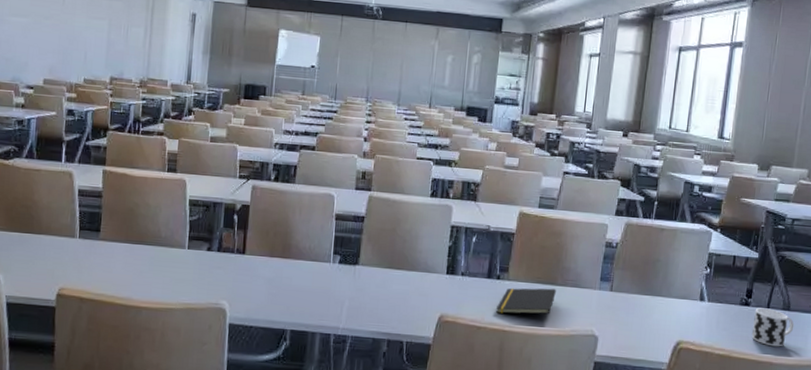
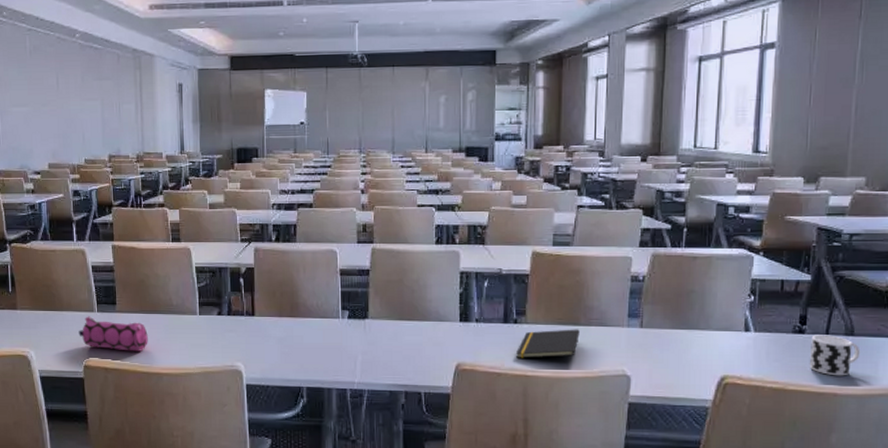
pencil case: none [55,242,131,283] -> present [78,316,148,351]

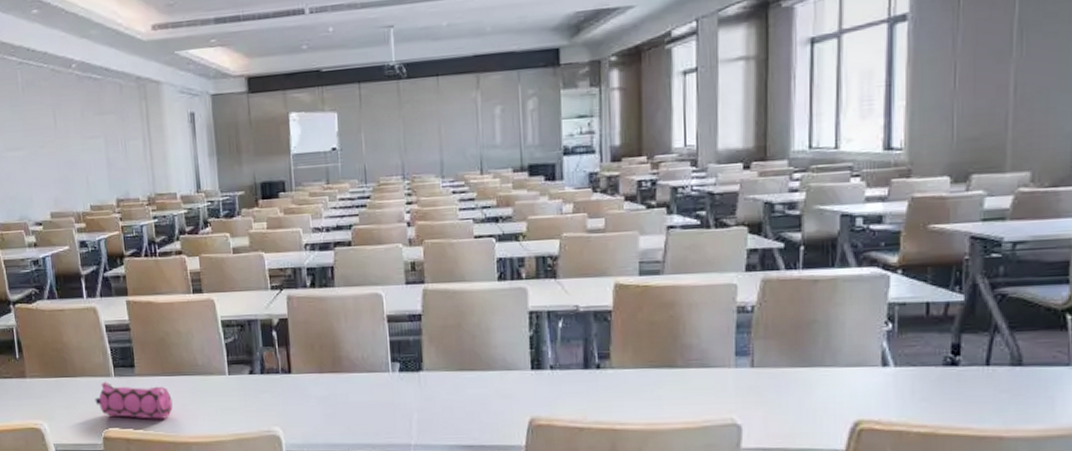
notepad: present [516,329,580,358] -> none [601,372,677,409]
cup: present [809,335,861,376] -> none [965,366,1032,416]

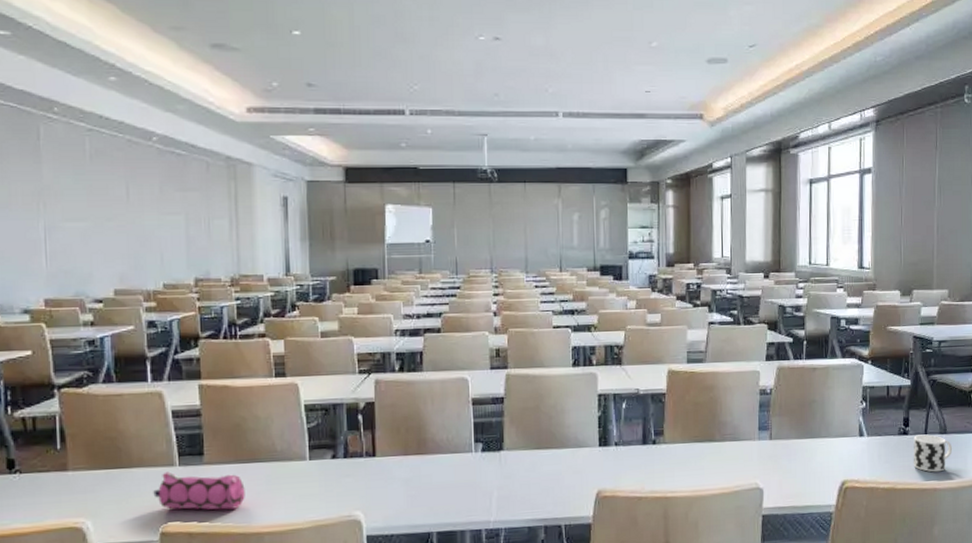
cup: none [965,366,1032,416] -> present [913,434,953,472]

